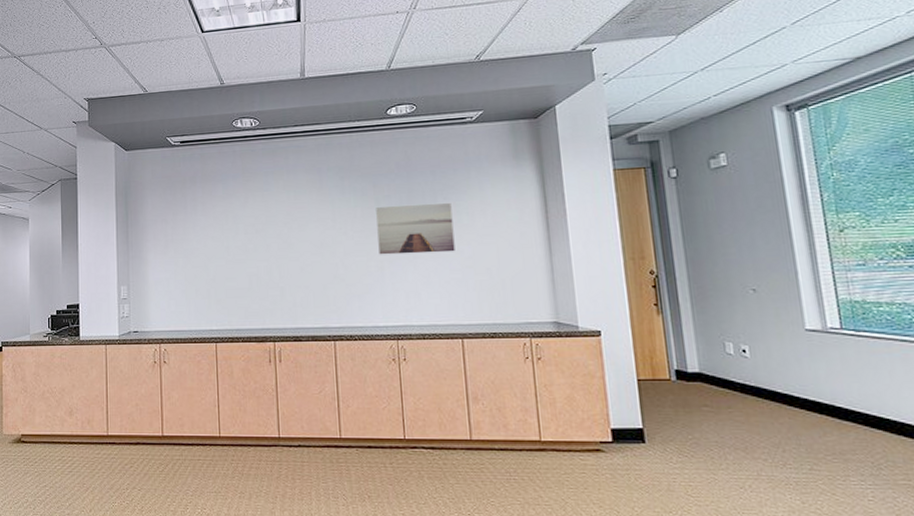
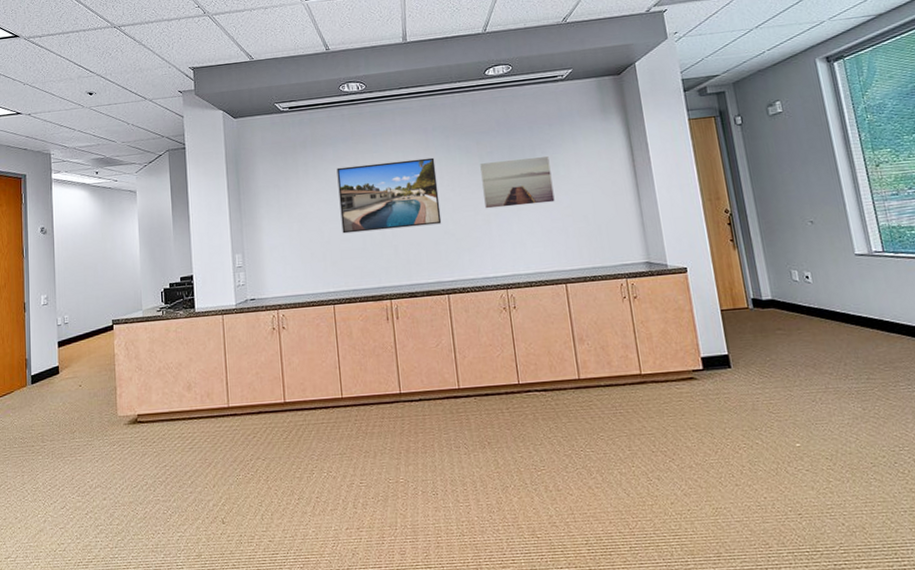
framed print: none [225,198,332,272] -> present [336,157,442,234]

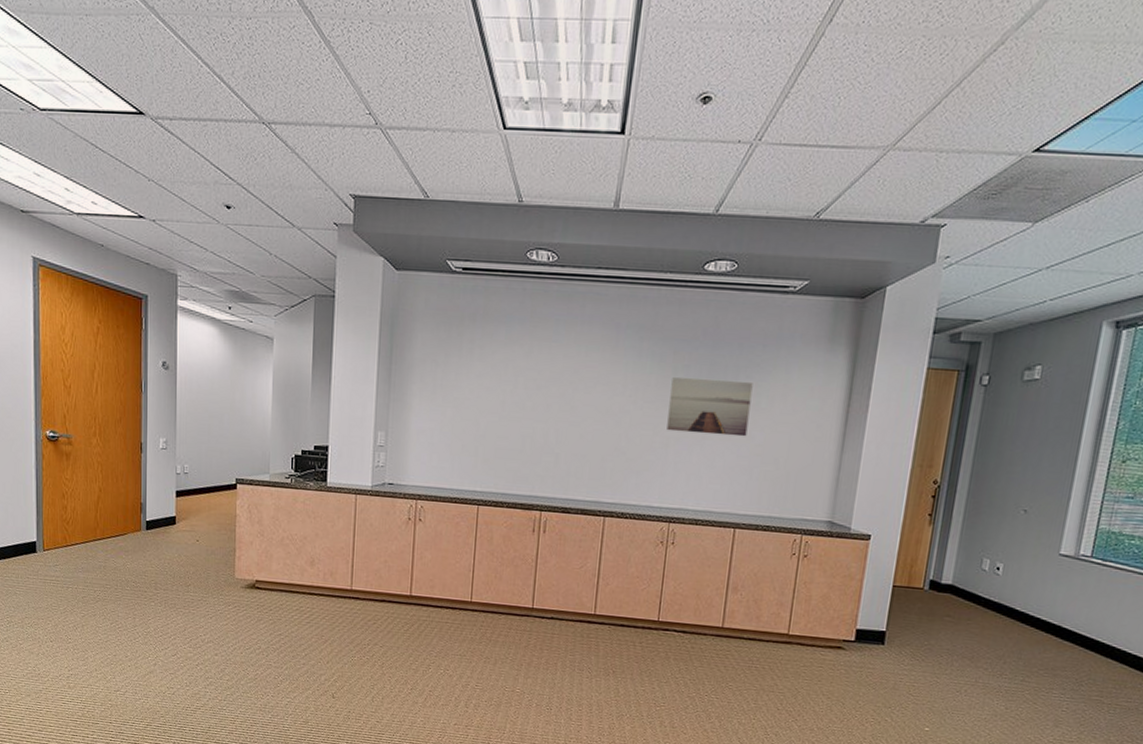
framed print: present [336,157,442,234] -> none [500,352,622,439]

